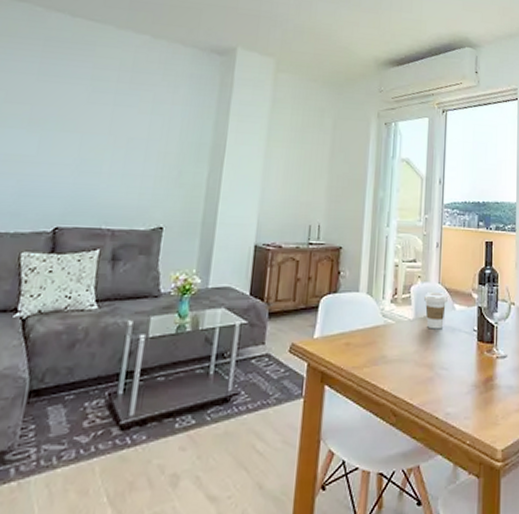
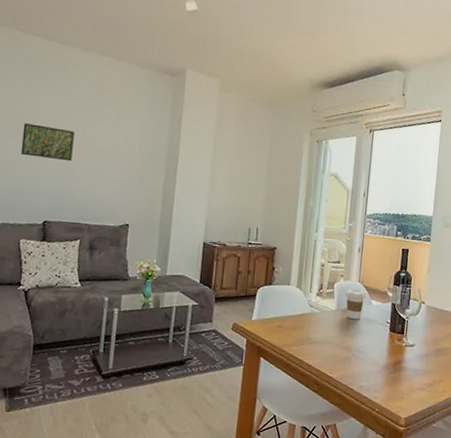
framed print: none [30,110,101,154] -> present [20,123,75,162]

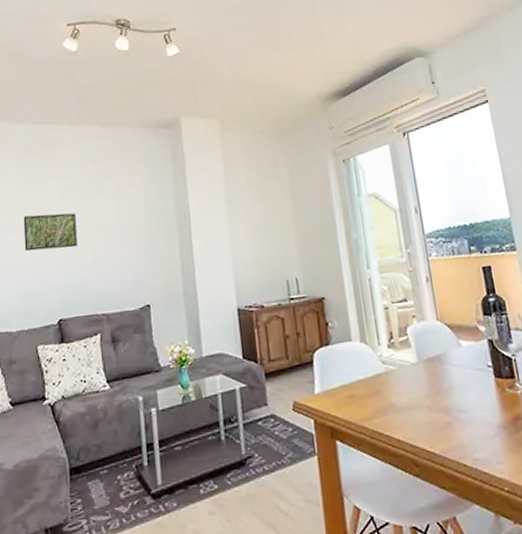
coffee cup: present [345,289,366,320] -> none [424,330,452,371]

